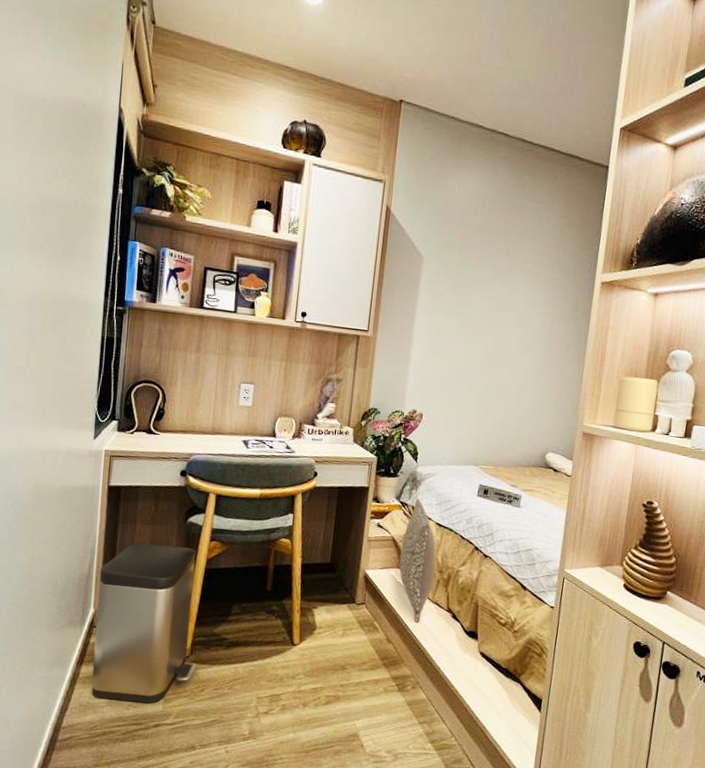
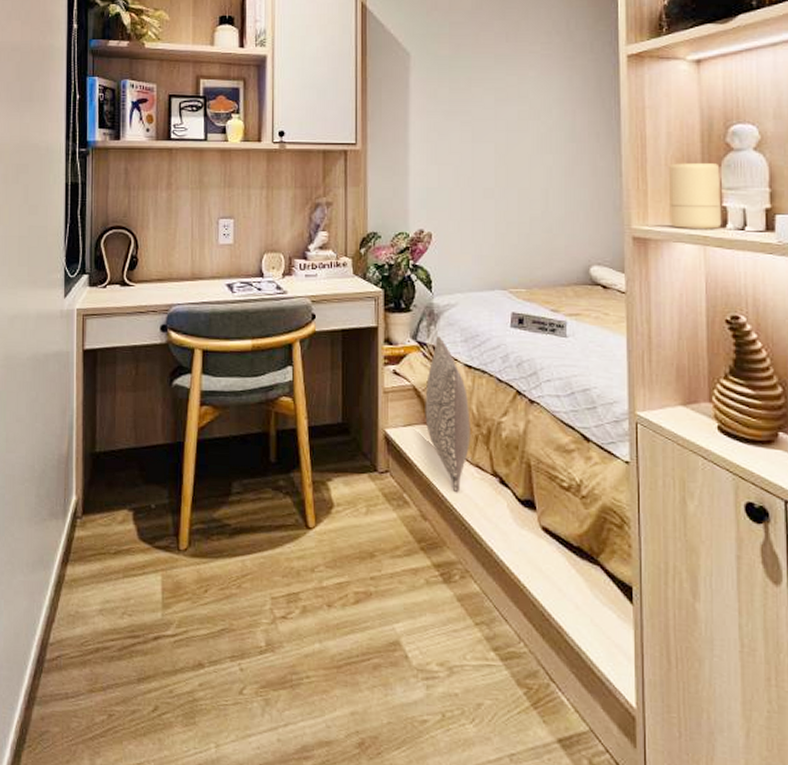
pedal bin: present [91,543,198,704] -> none [78,413,198,611]

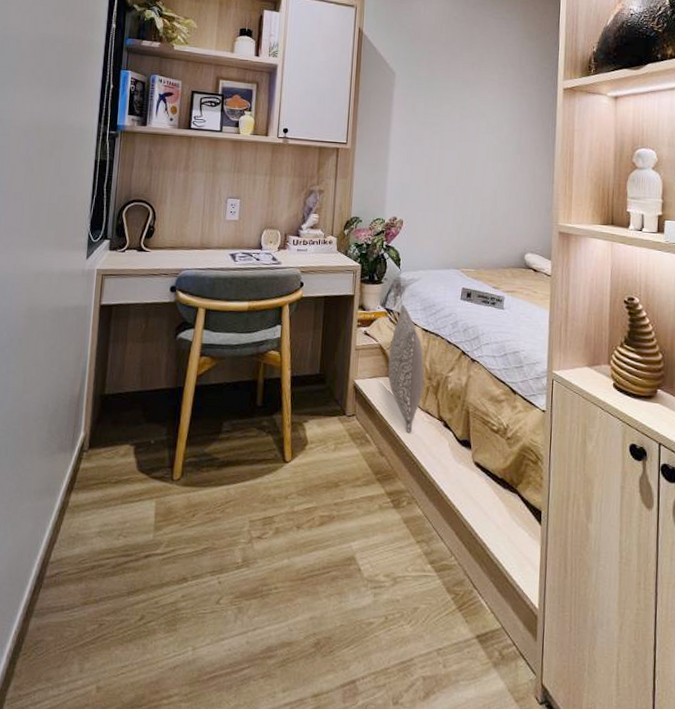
candle: present [668,163,722,229] -> none [587,176,627,229]

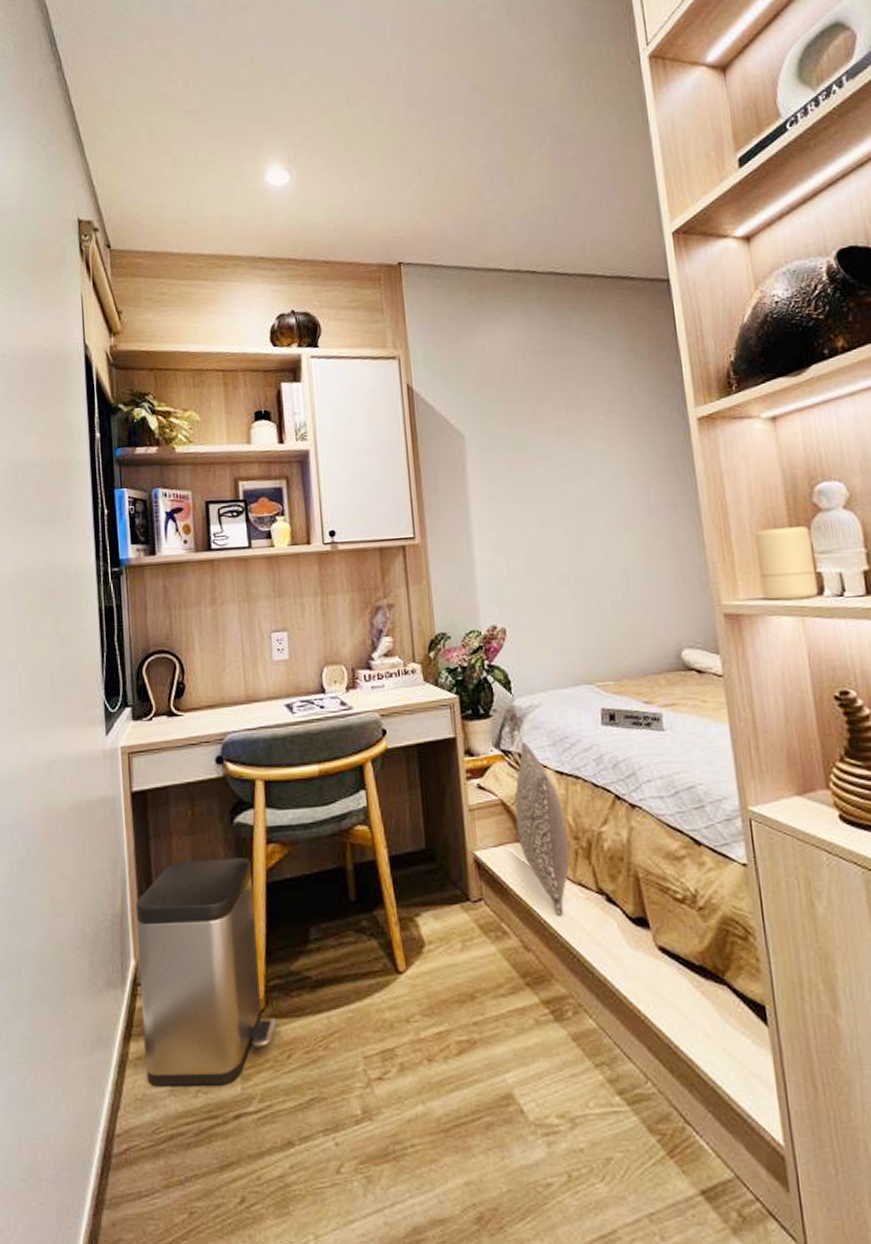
pedal bin: none [80,361,189,533] -> present [135,858,278,1088]
candle: none [587,176,627,229] -> present [753,526,819,600]

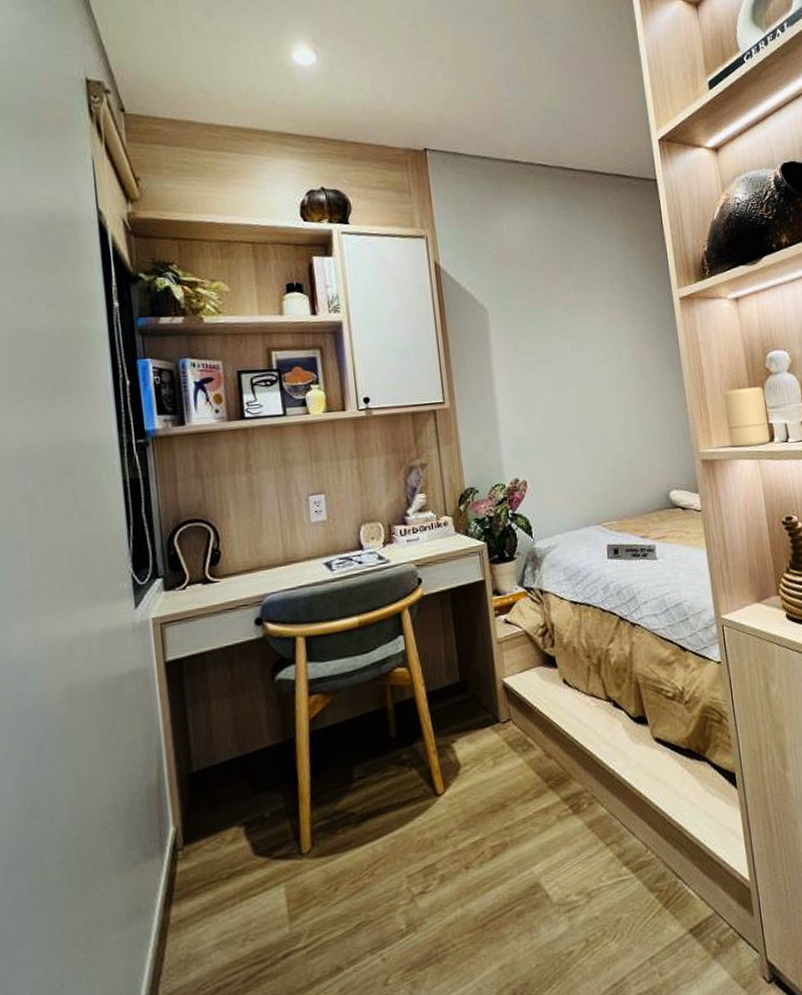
pedal bin: present [135,858,278,1088] -> none [173,711,324,946]
pillow: present [515,742,570,916] -> none [537,579,584,725]

